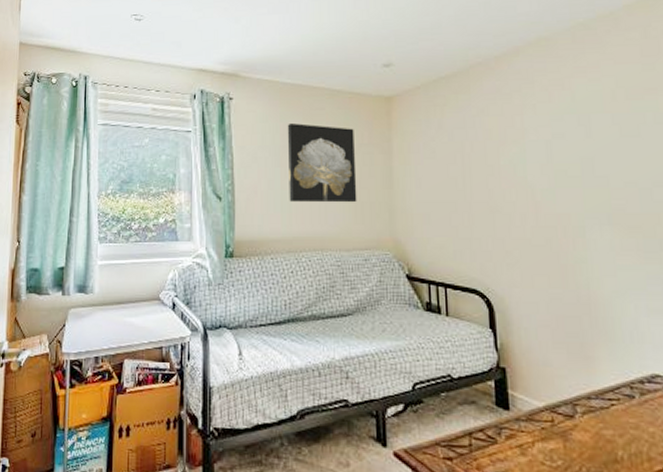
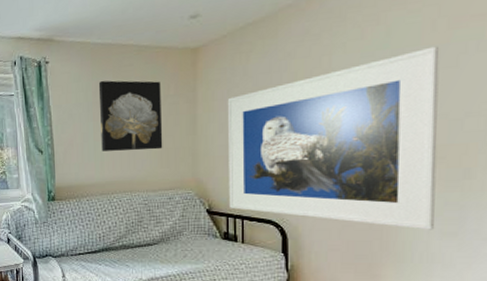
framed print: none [423,115,641,306] -> present [227,46,440,230]

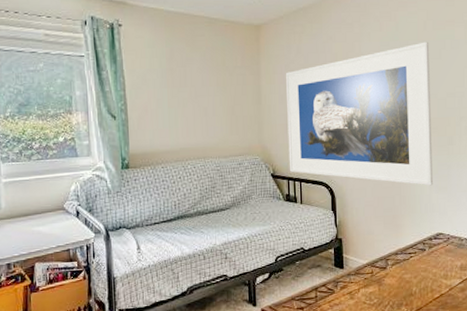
wall art: present [98,80,163,151] -> none [172,49,233,118]

